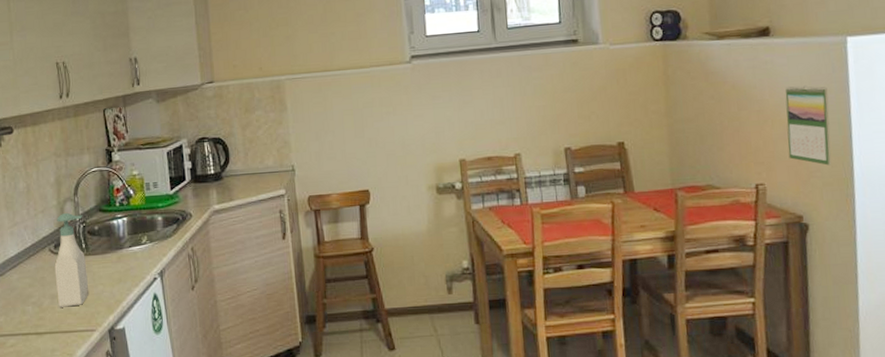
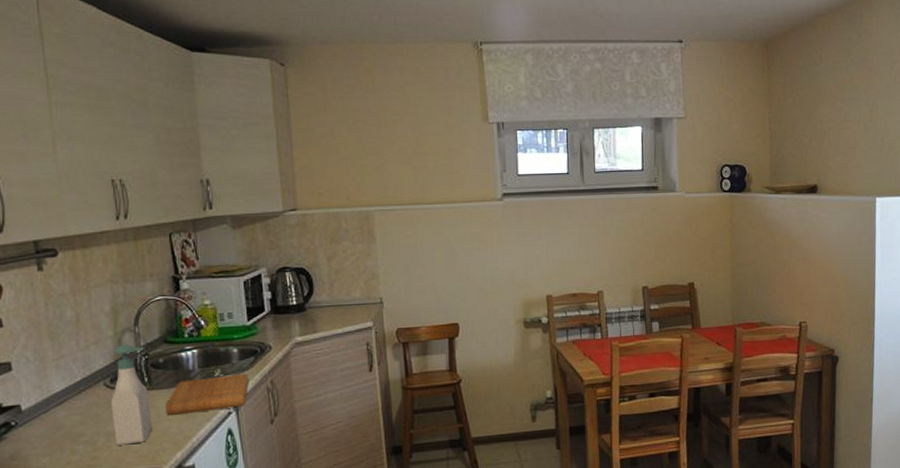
cutting board: none [100,241,172,281] -> present [165,374,249,416]
calendar: present [785,85,832,166] -> none [826,238,860,307]

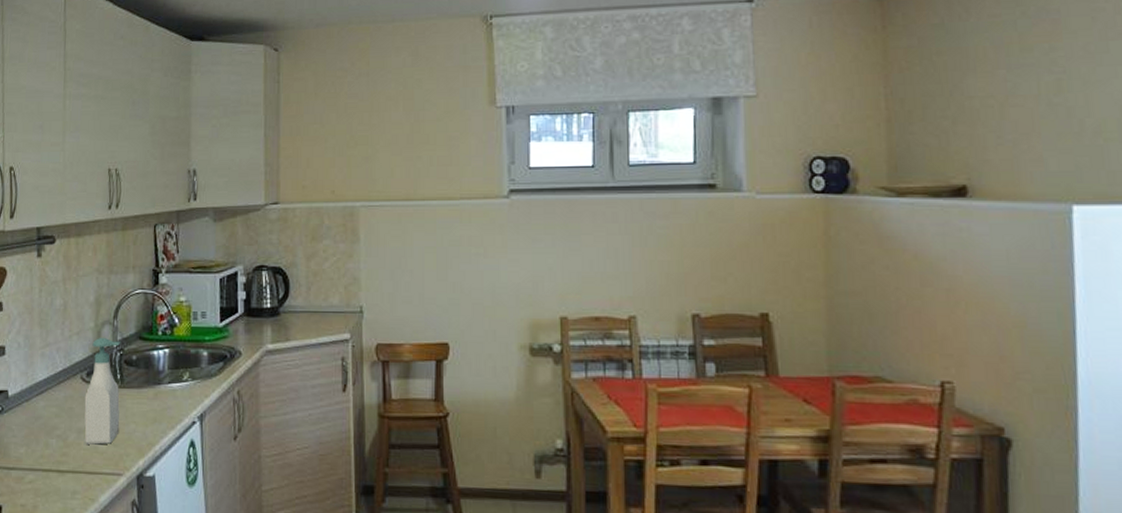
cutting board: present [165,374,249,416] -> none [133,380,216,419]

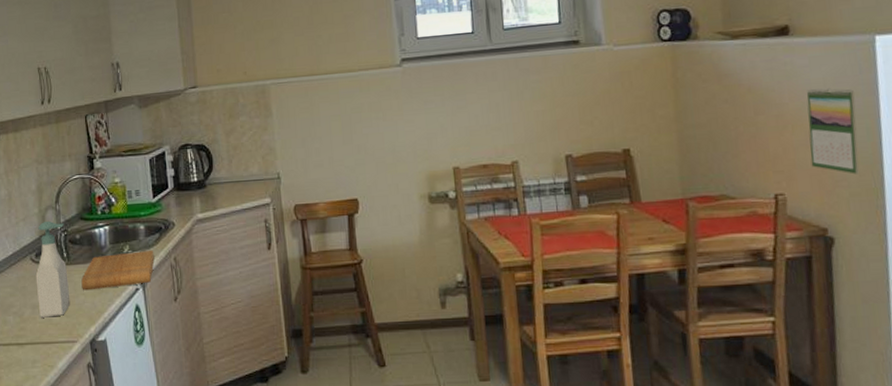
cutting board: none [133,380,216,419] -> present [81,251,155,291]
calendar: none [985,262,1047,367] -> present [806,88,860,174]

